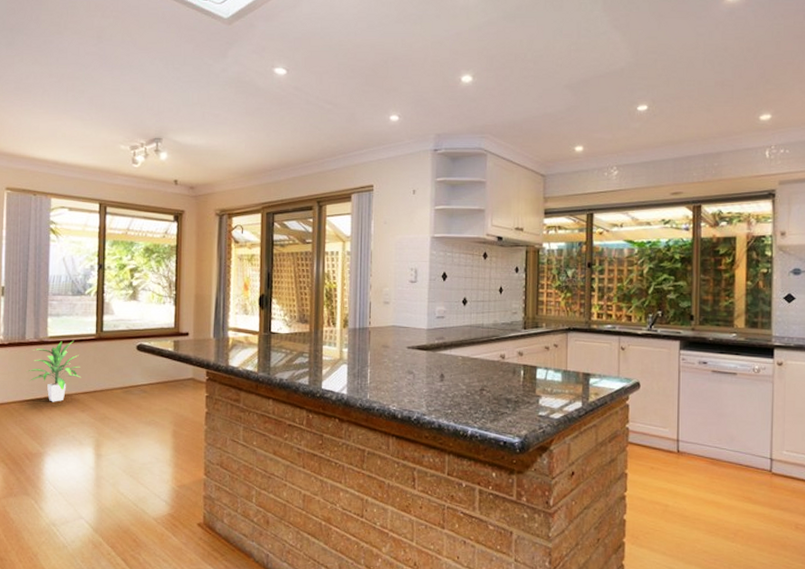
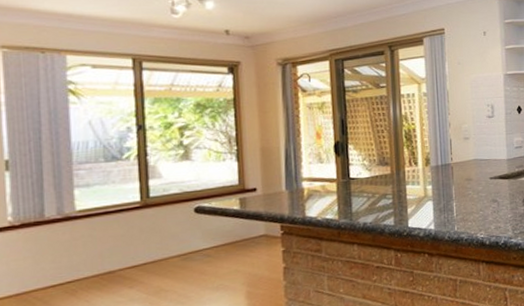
indoor plant: present [27,340,82,402] -> none [50,211,126,283]

